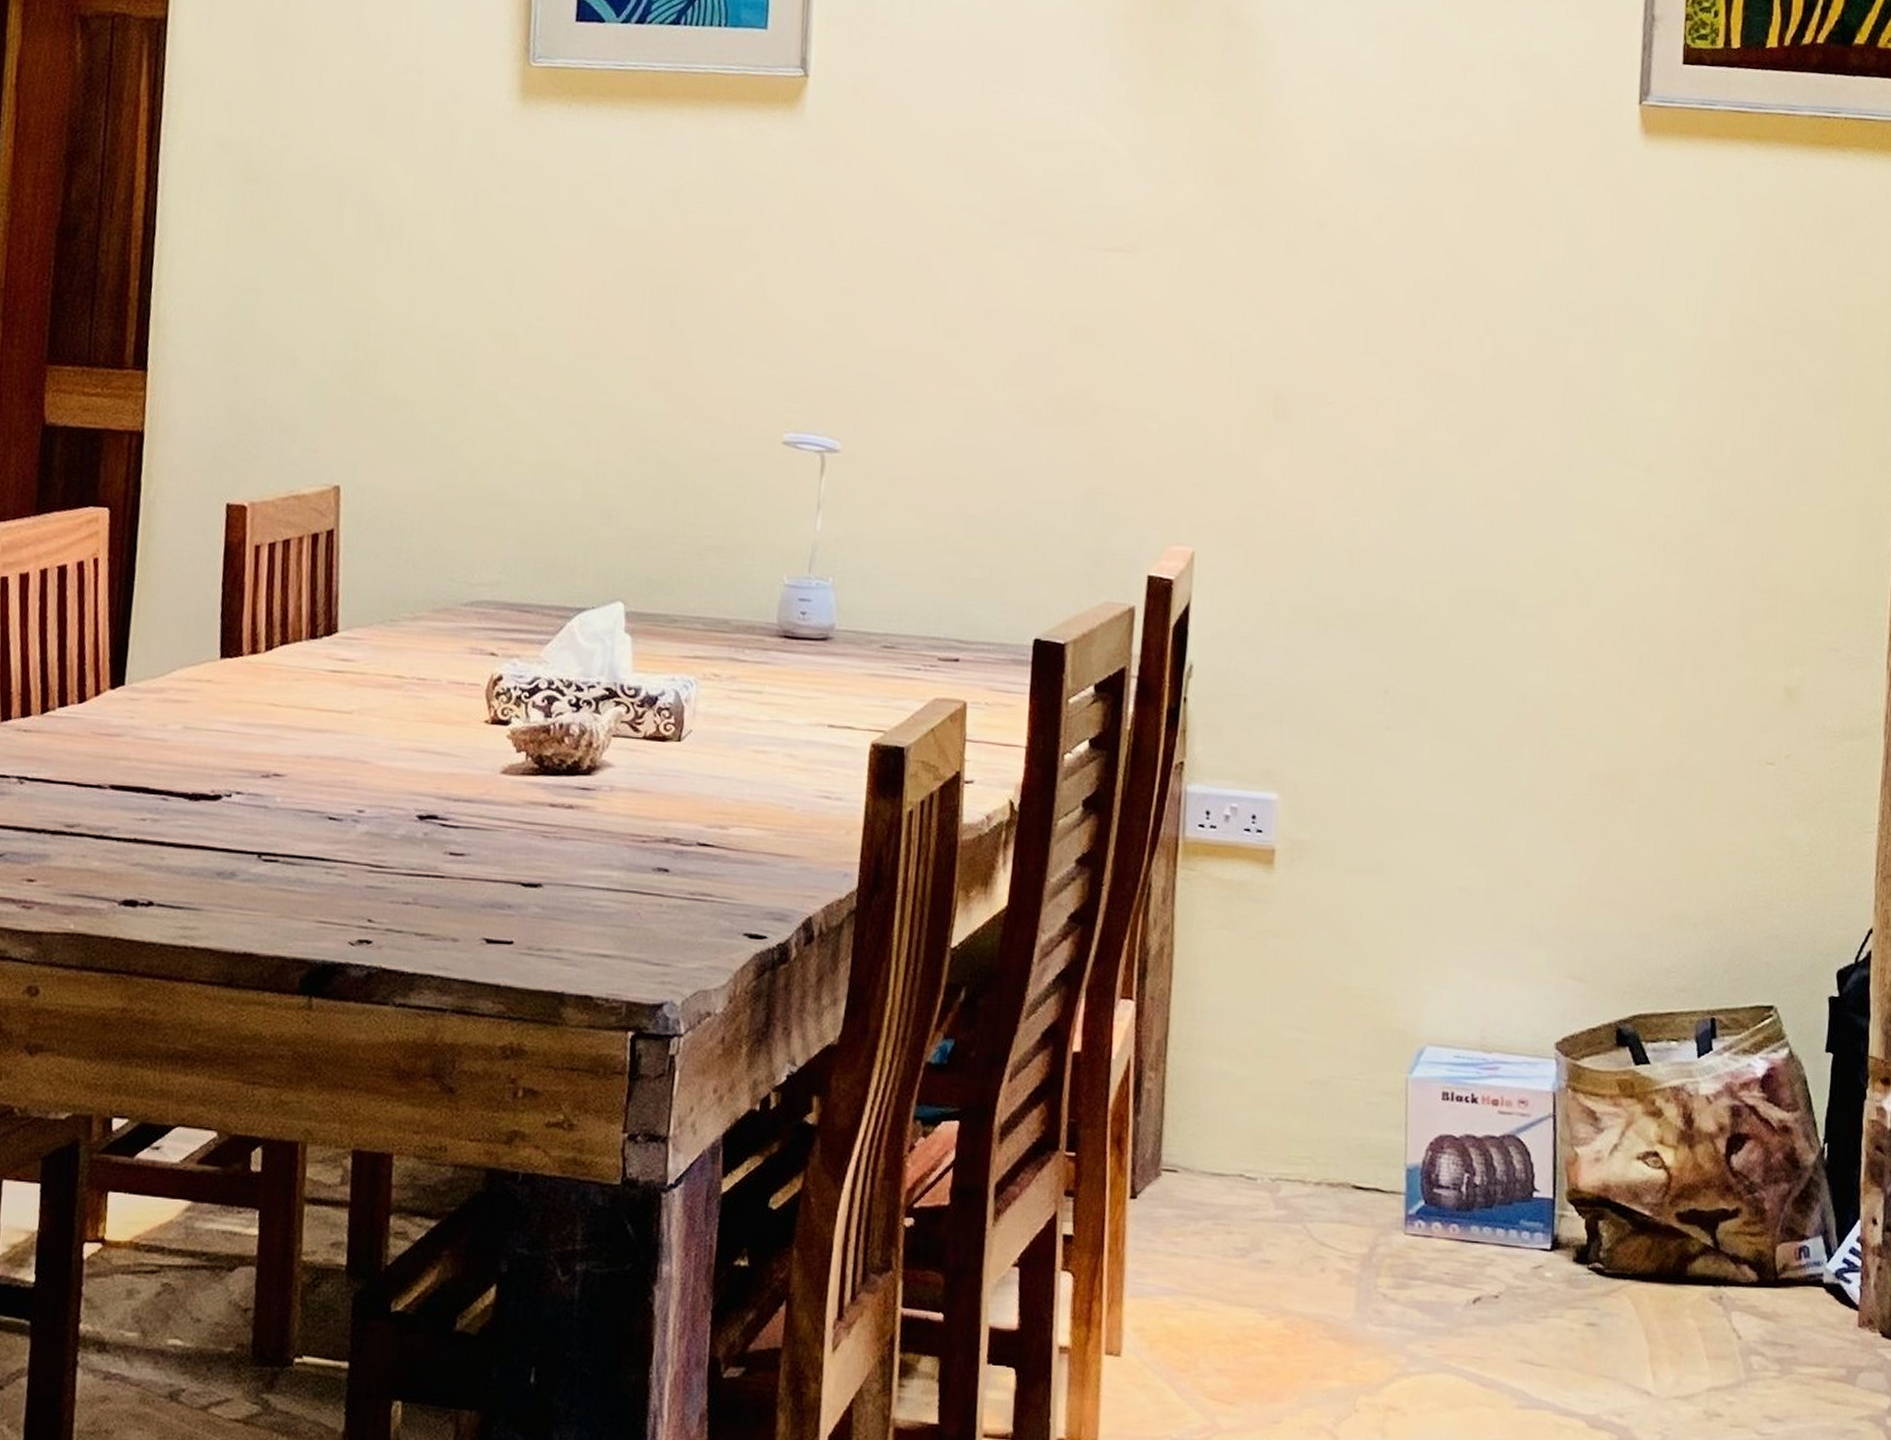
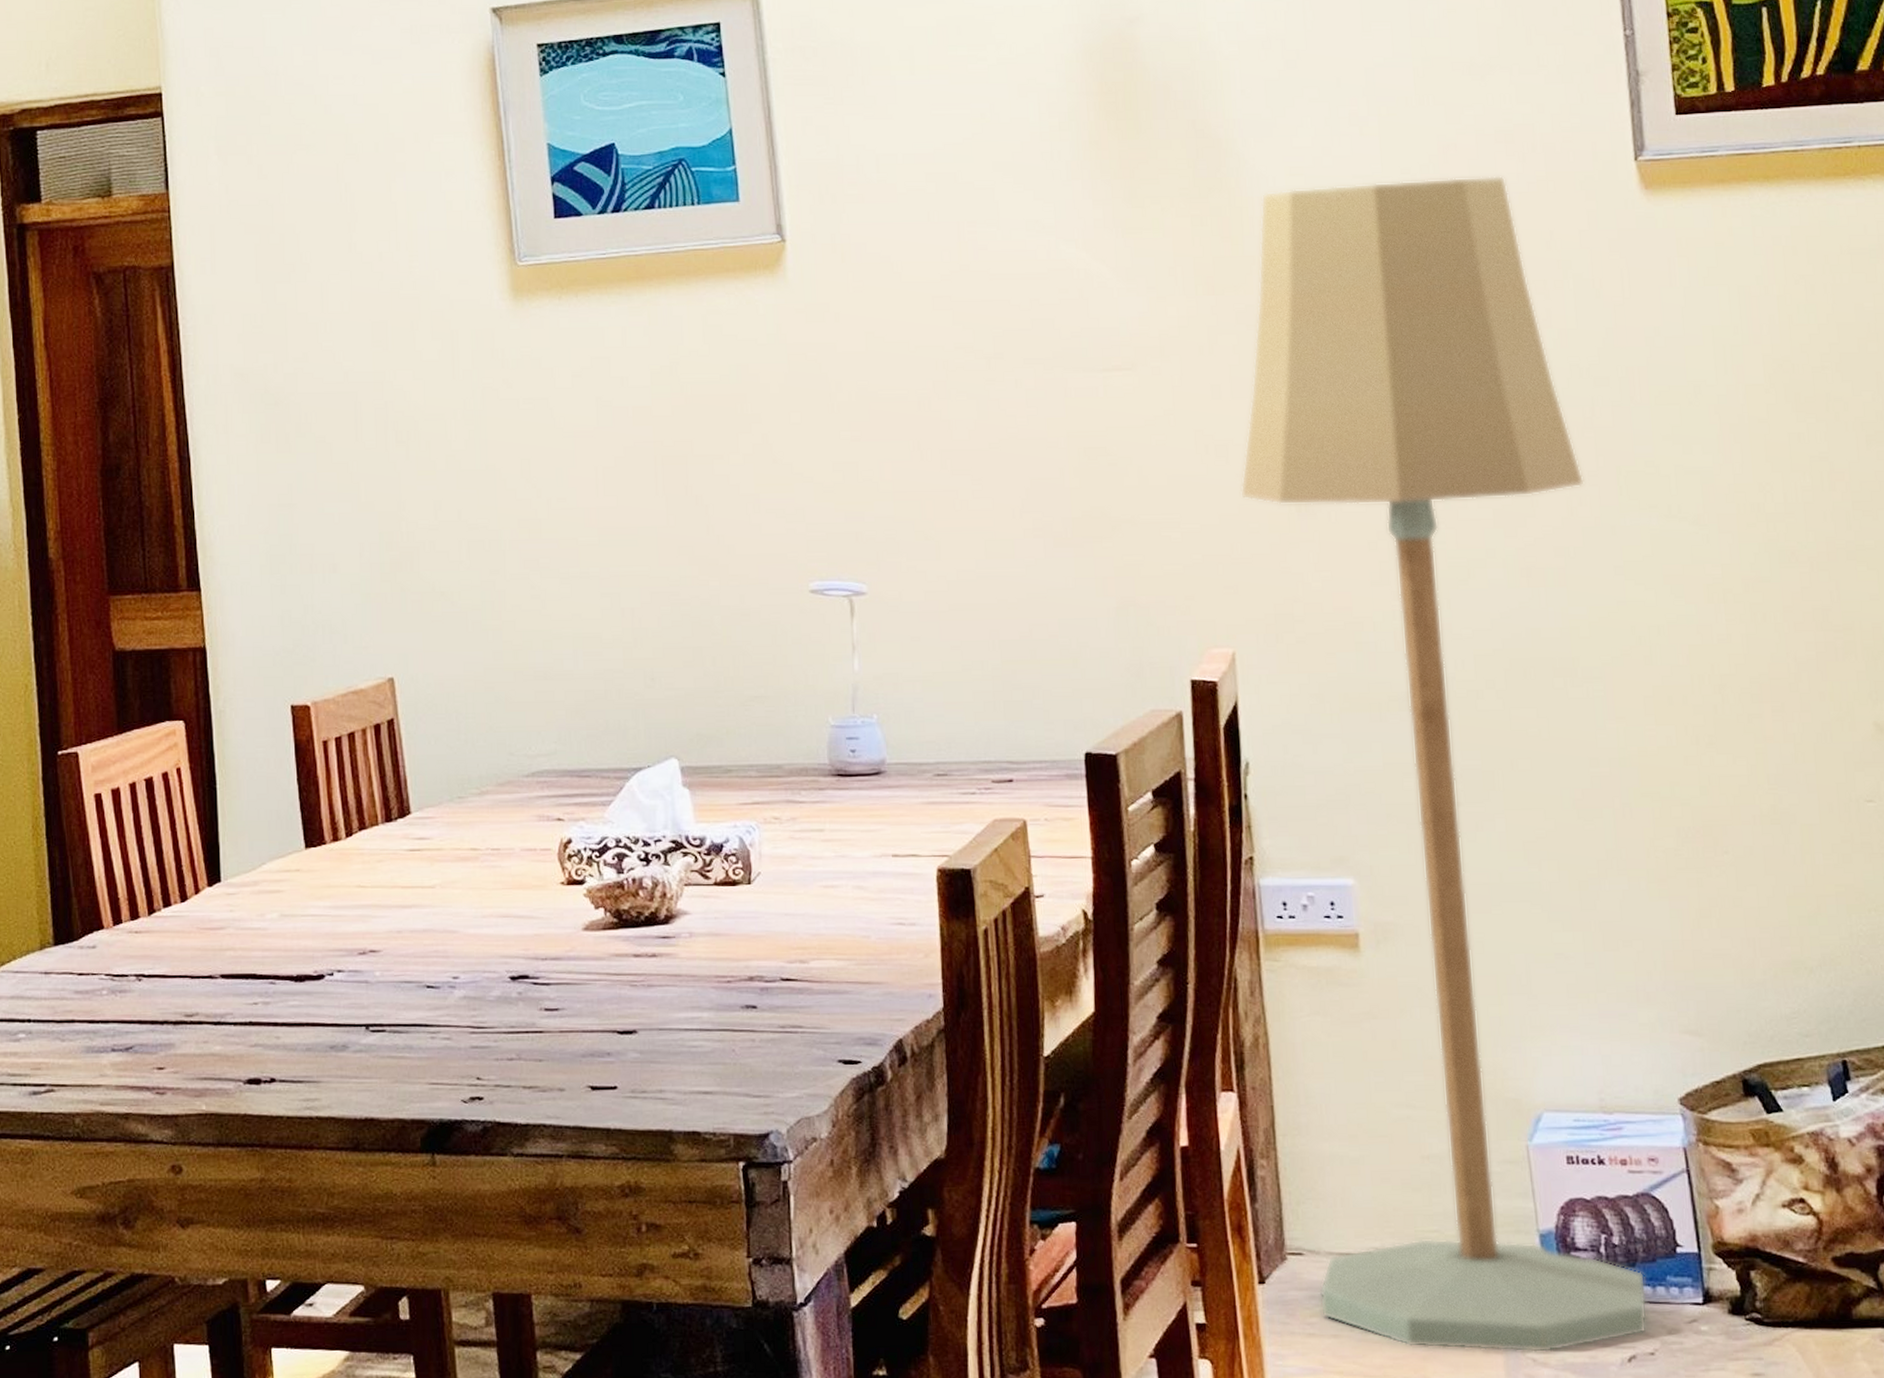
floor lamp: none [1186,88,1550,1289] -> present [1240,176,1648,1353]

